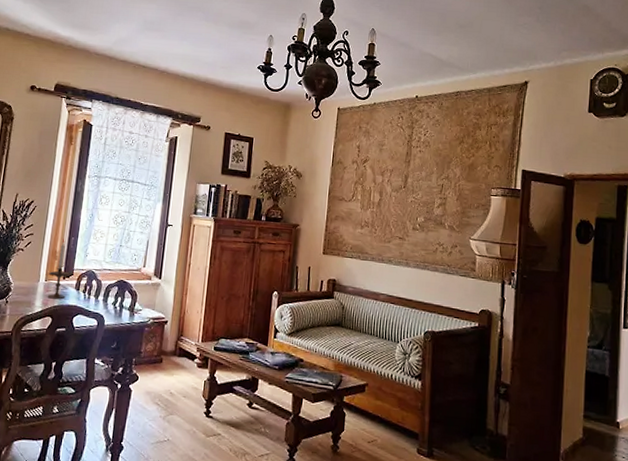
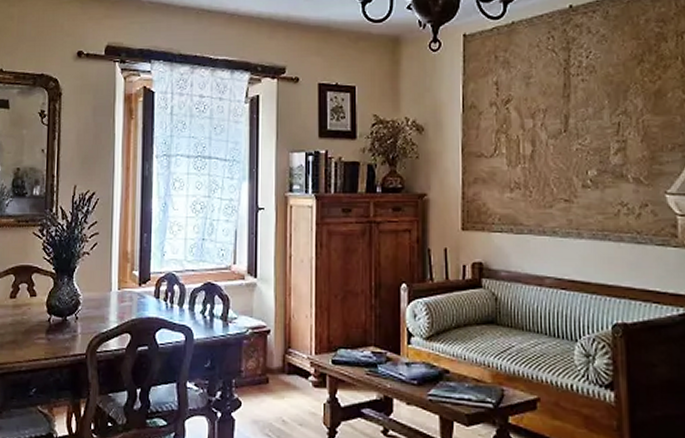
candlestick: present [48,238,70,300] -> none [122,235,146,311]

